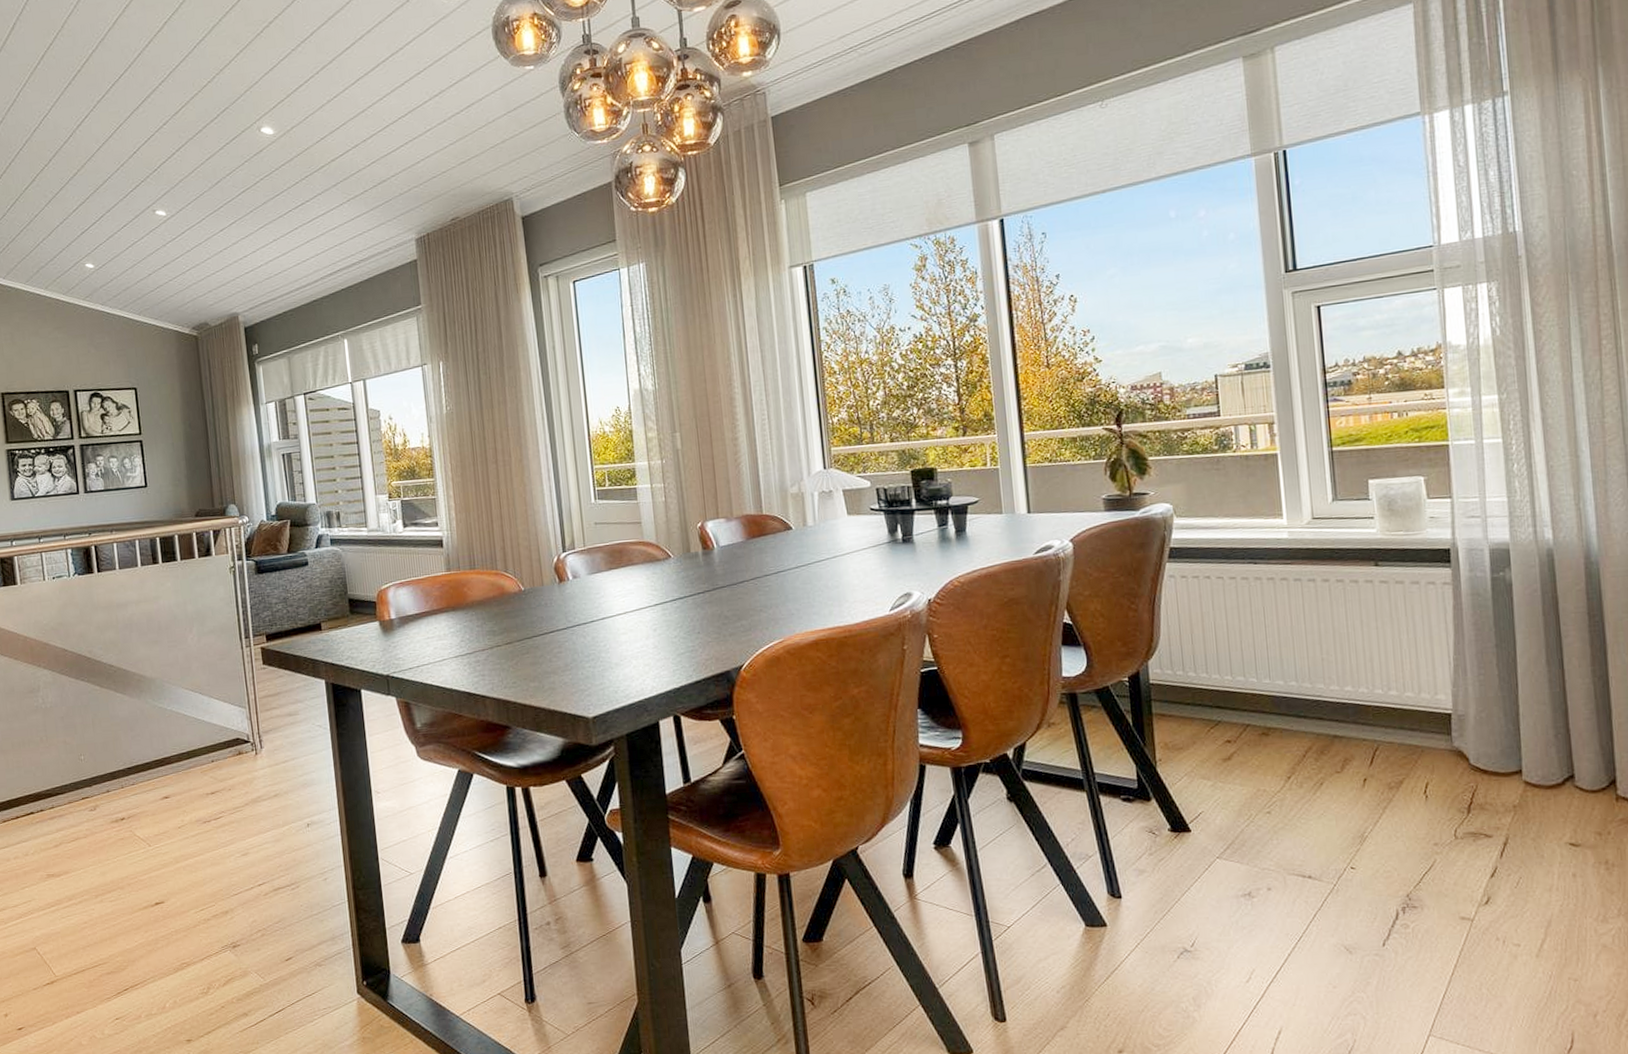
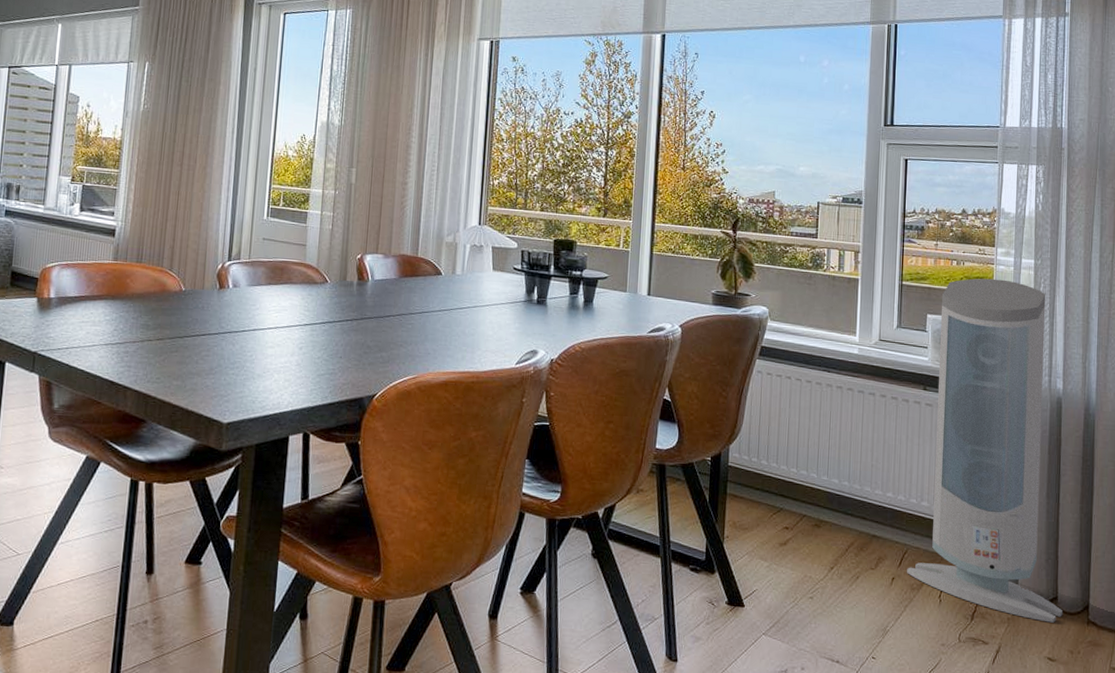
air purifier: none [1381,424,1584,805] -> present [907,278,1064,623]

